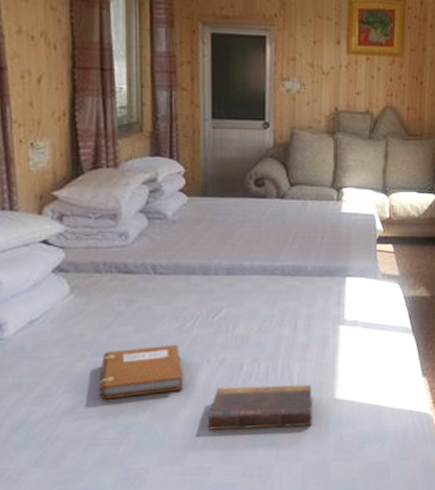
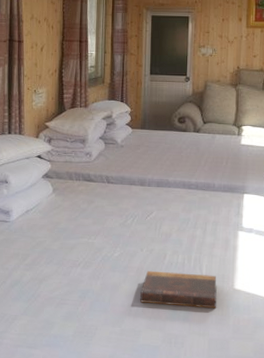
notebook: present [99,345,183,400] -> none [67,235,124,271]

